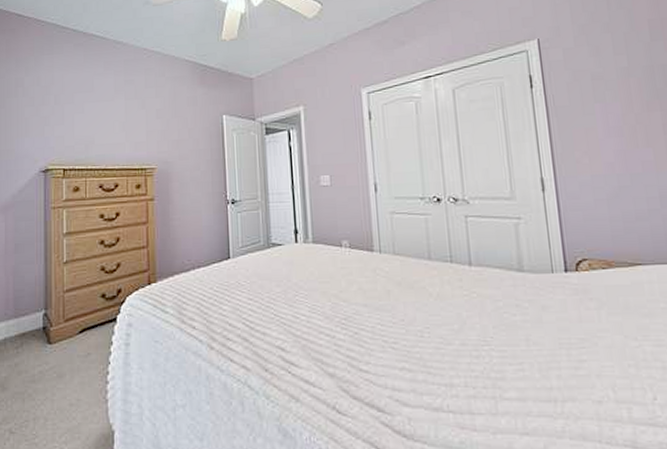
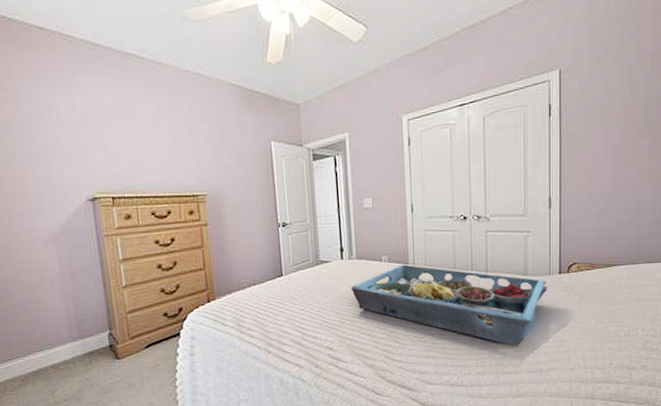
serving tray: none [306,251,551,365] -> present [351,264,547,347]

